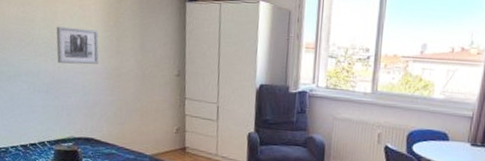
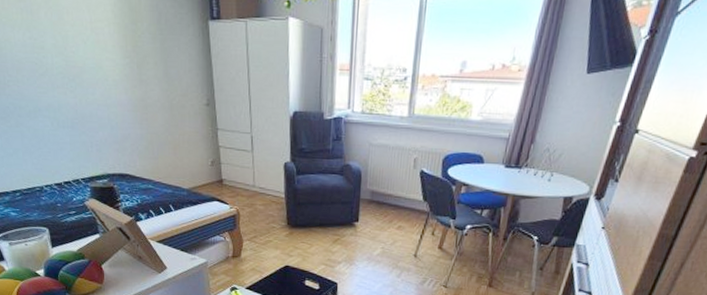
wall art: present [56,26,99,65] -> none [70,53,122,96]

